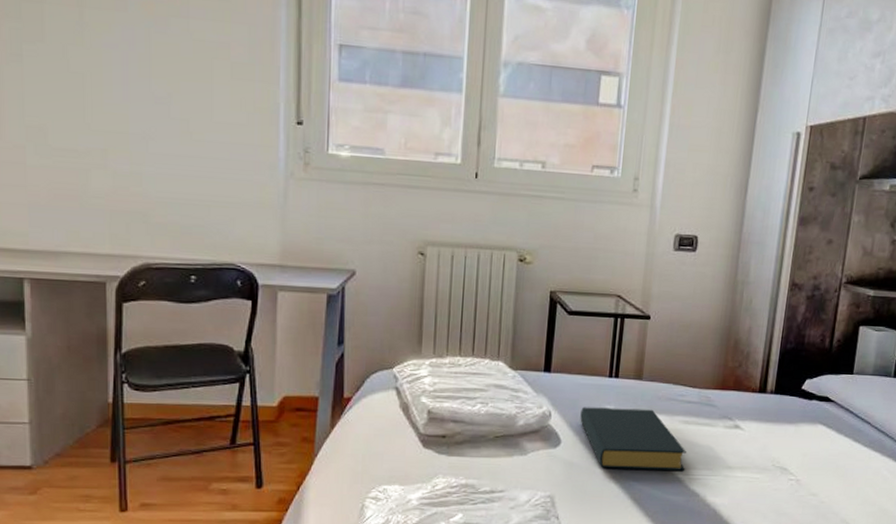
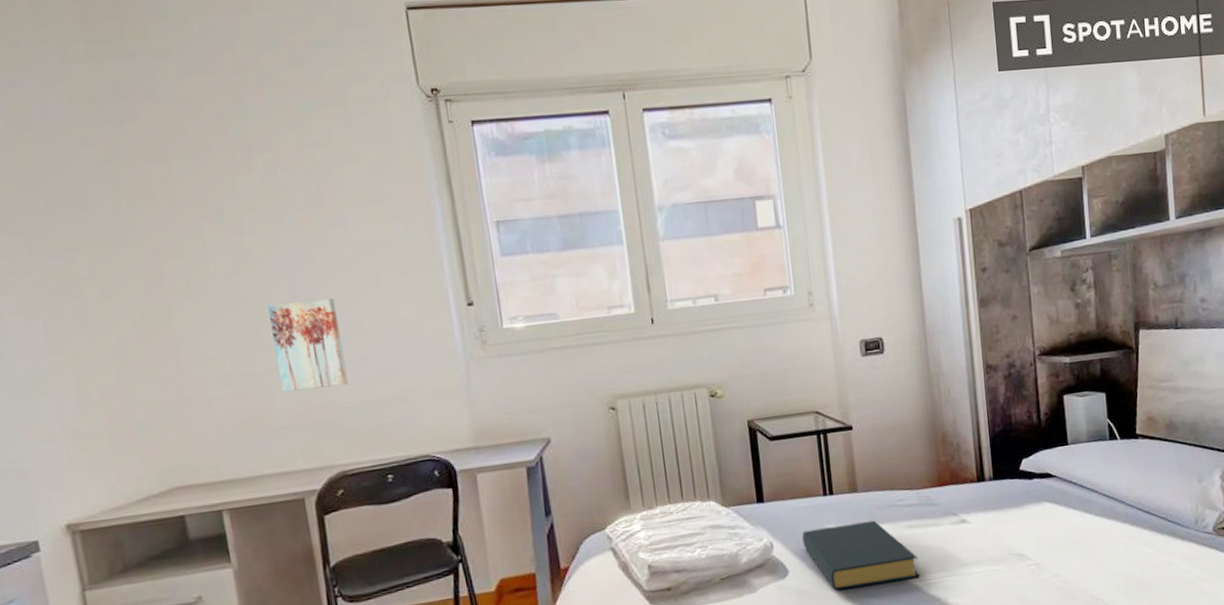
wall art: none [96,83,166,179] -> present [267,298,348,392]

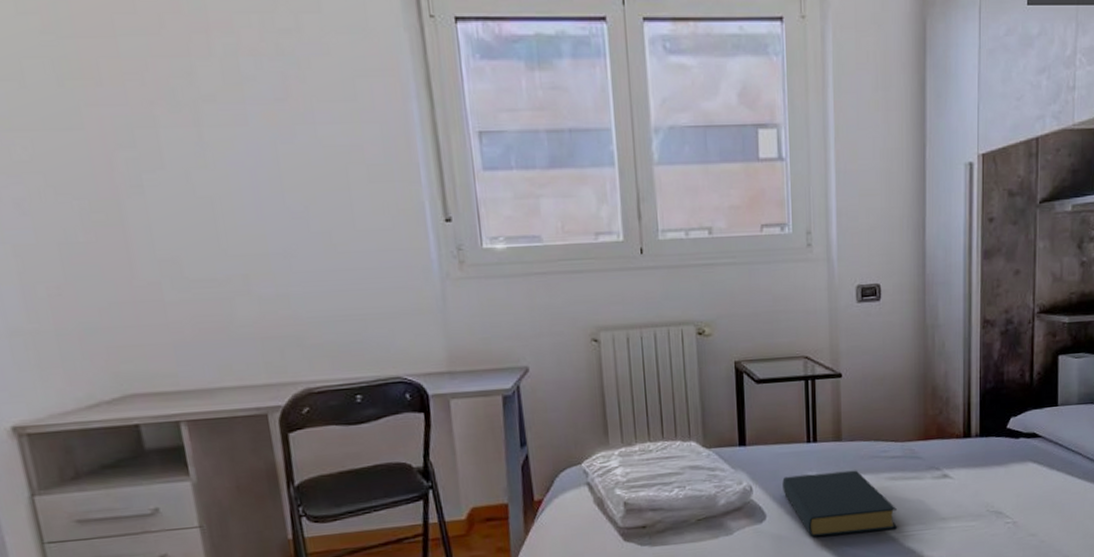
wall art: present [267,298,348,392] -> none [227,203,315,301]

